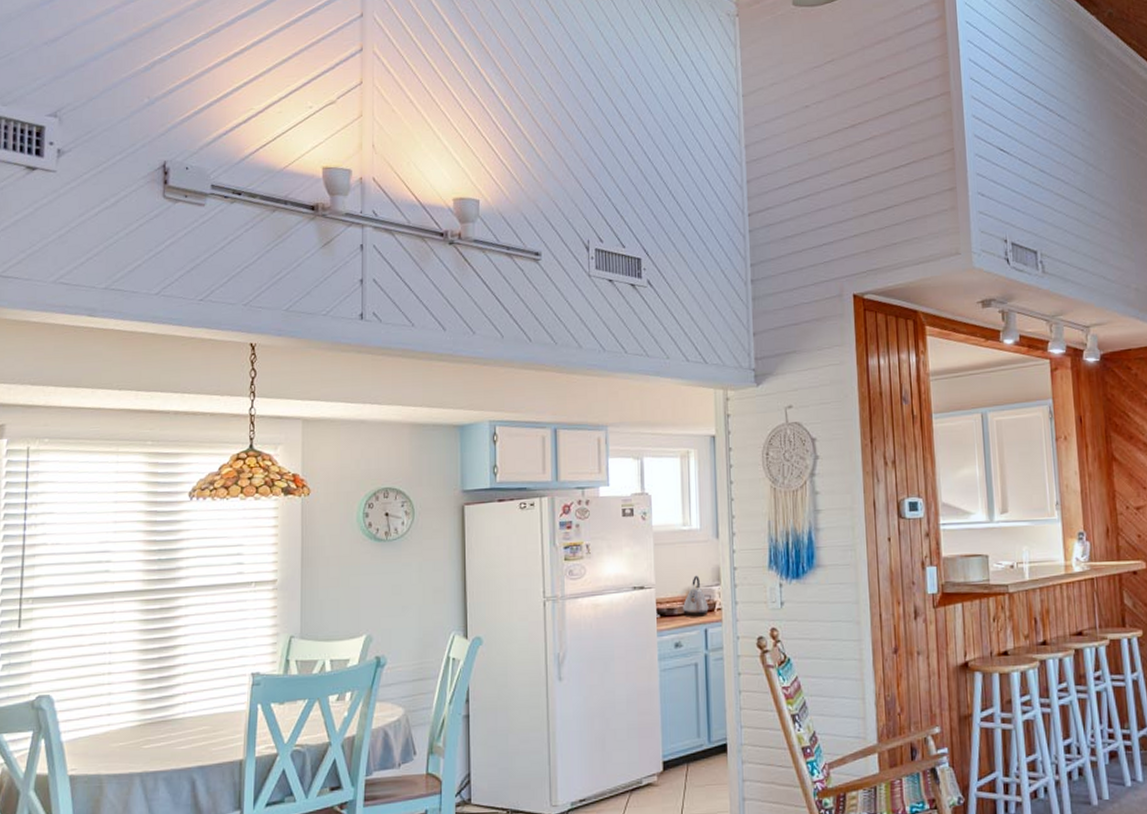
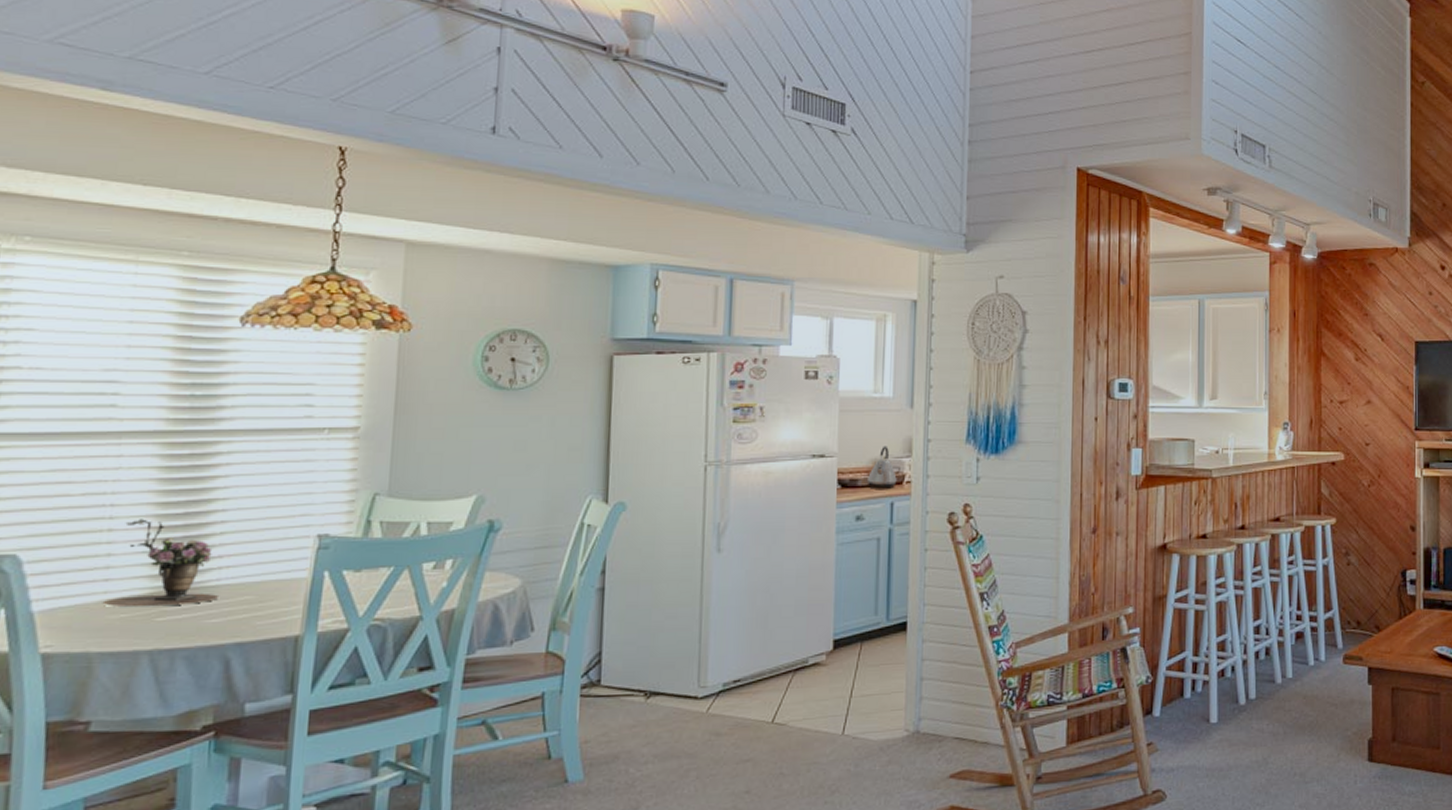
flower arrangement: none [107,663,184,737] -> present [102,519,218,608]

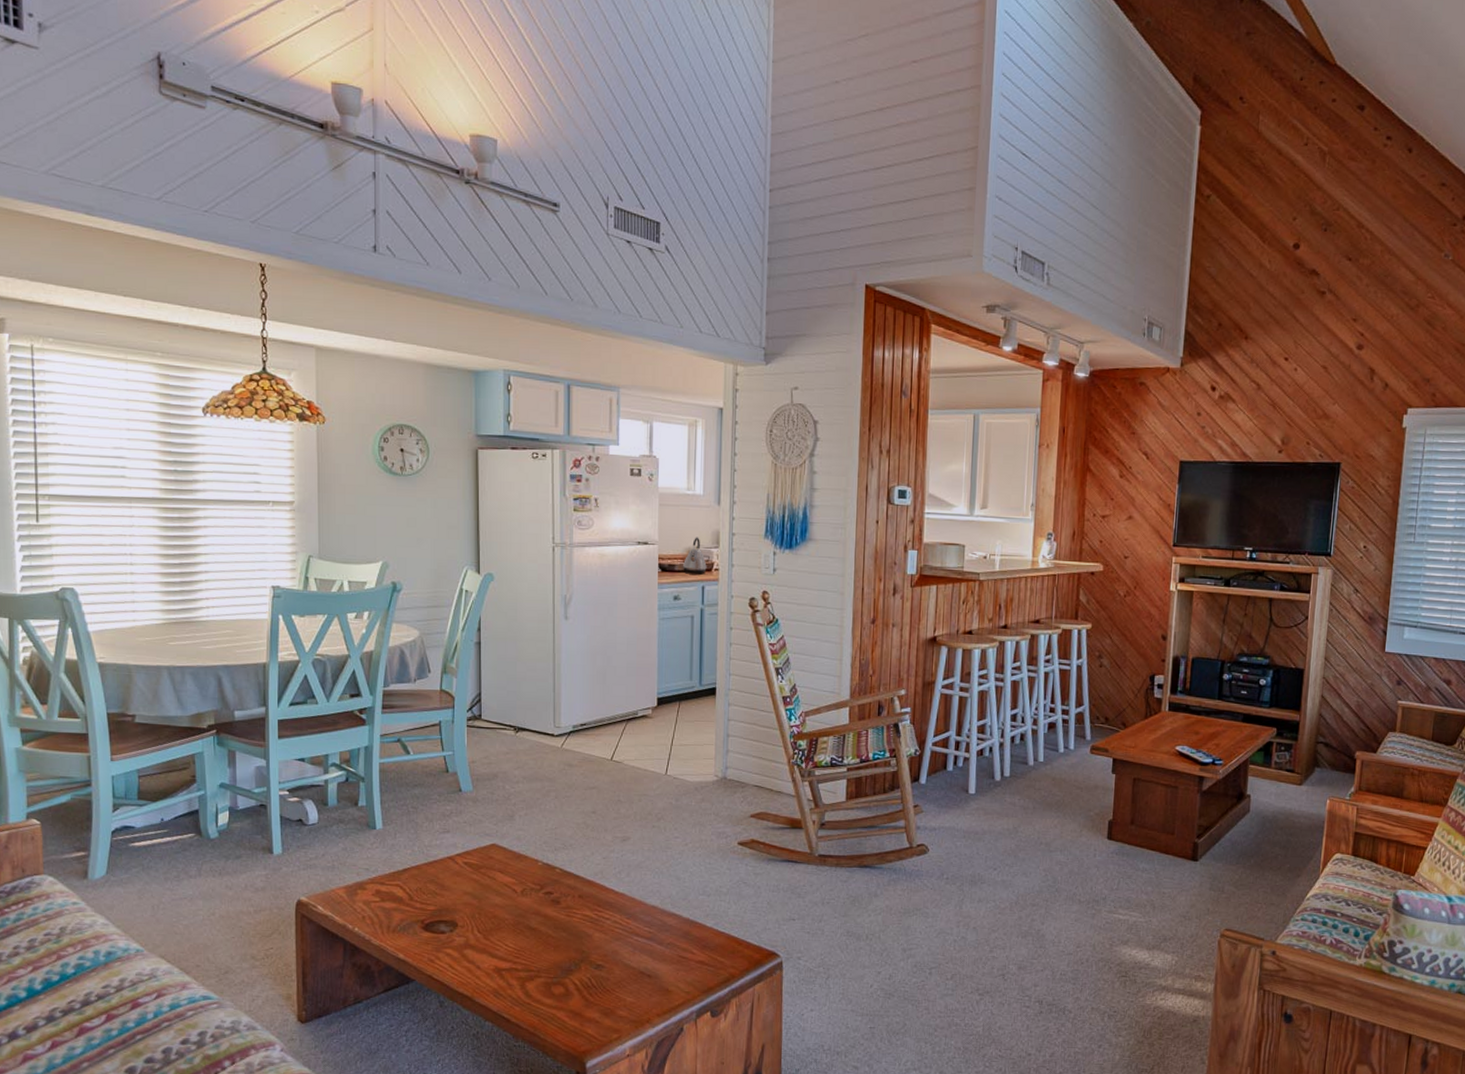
flower arrangement: present [102,519,218,608] -> none [133,566,208,634]

